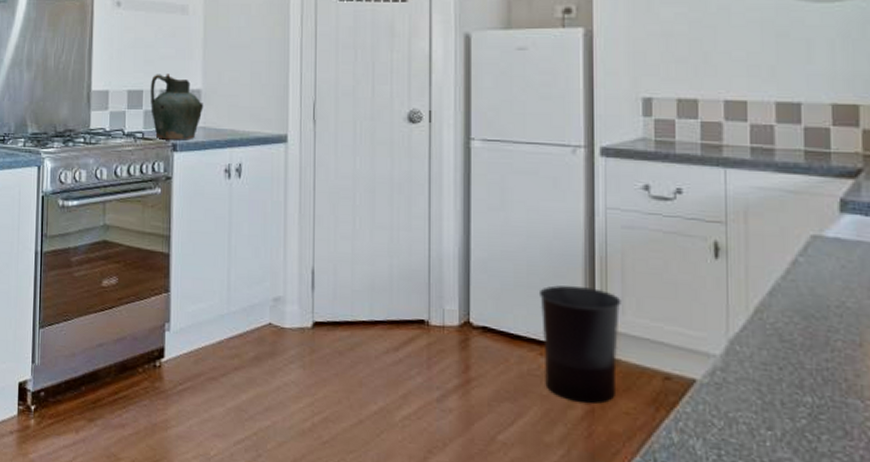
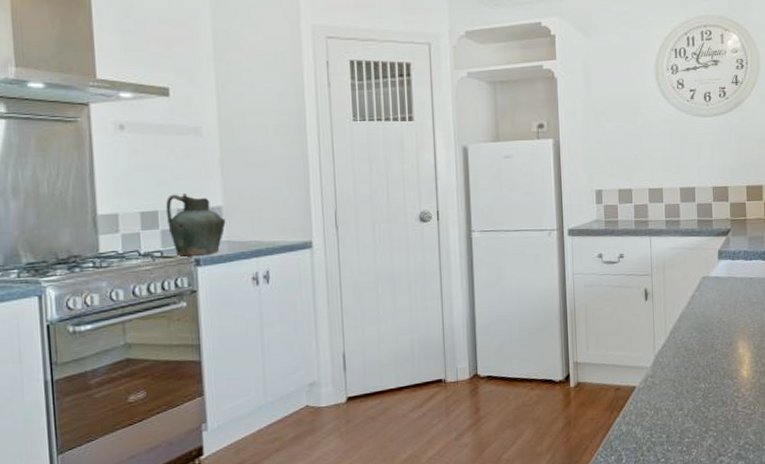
waste bin: present [538,285,621,403] -> none [528,334,586,419]

